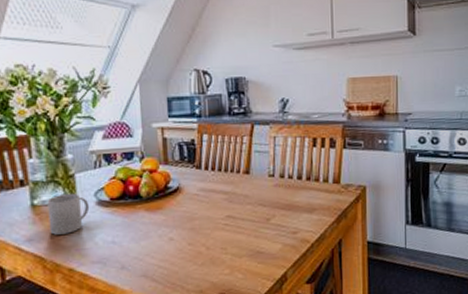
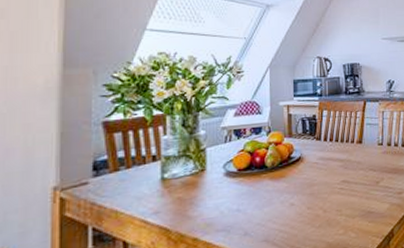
mug: present [47,193,90,235] -> none [177,166,218,206]

